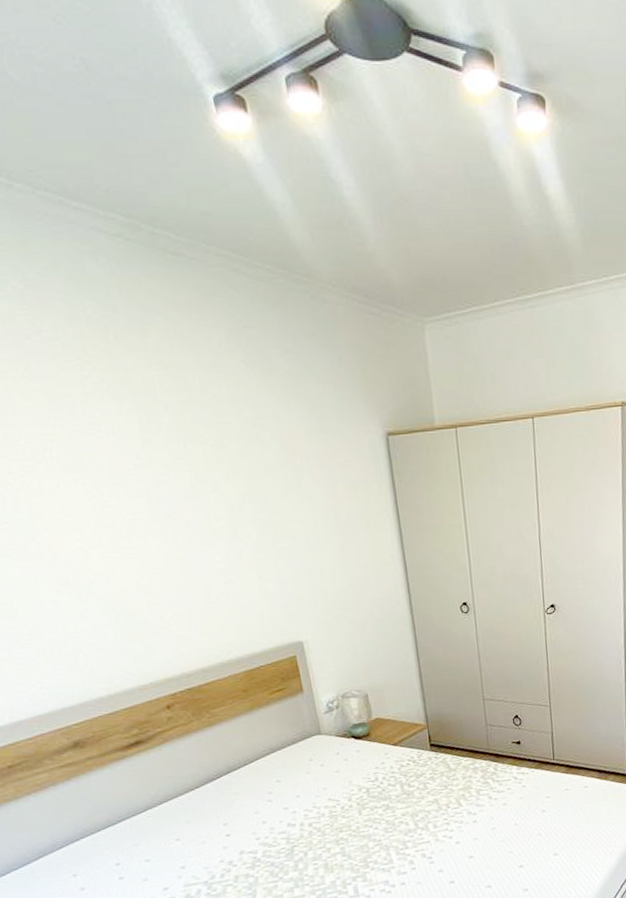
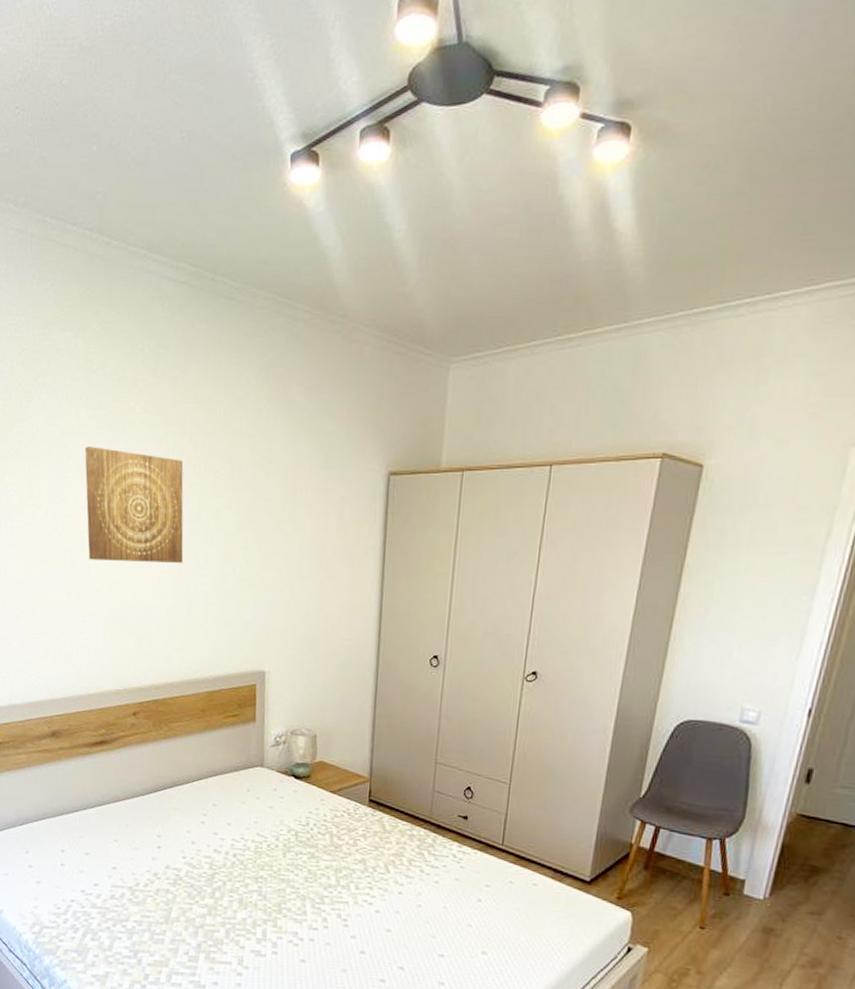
wall art: none [37,423,188,550] -> present [85,447,184,563]

